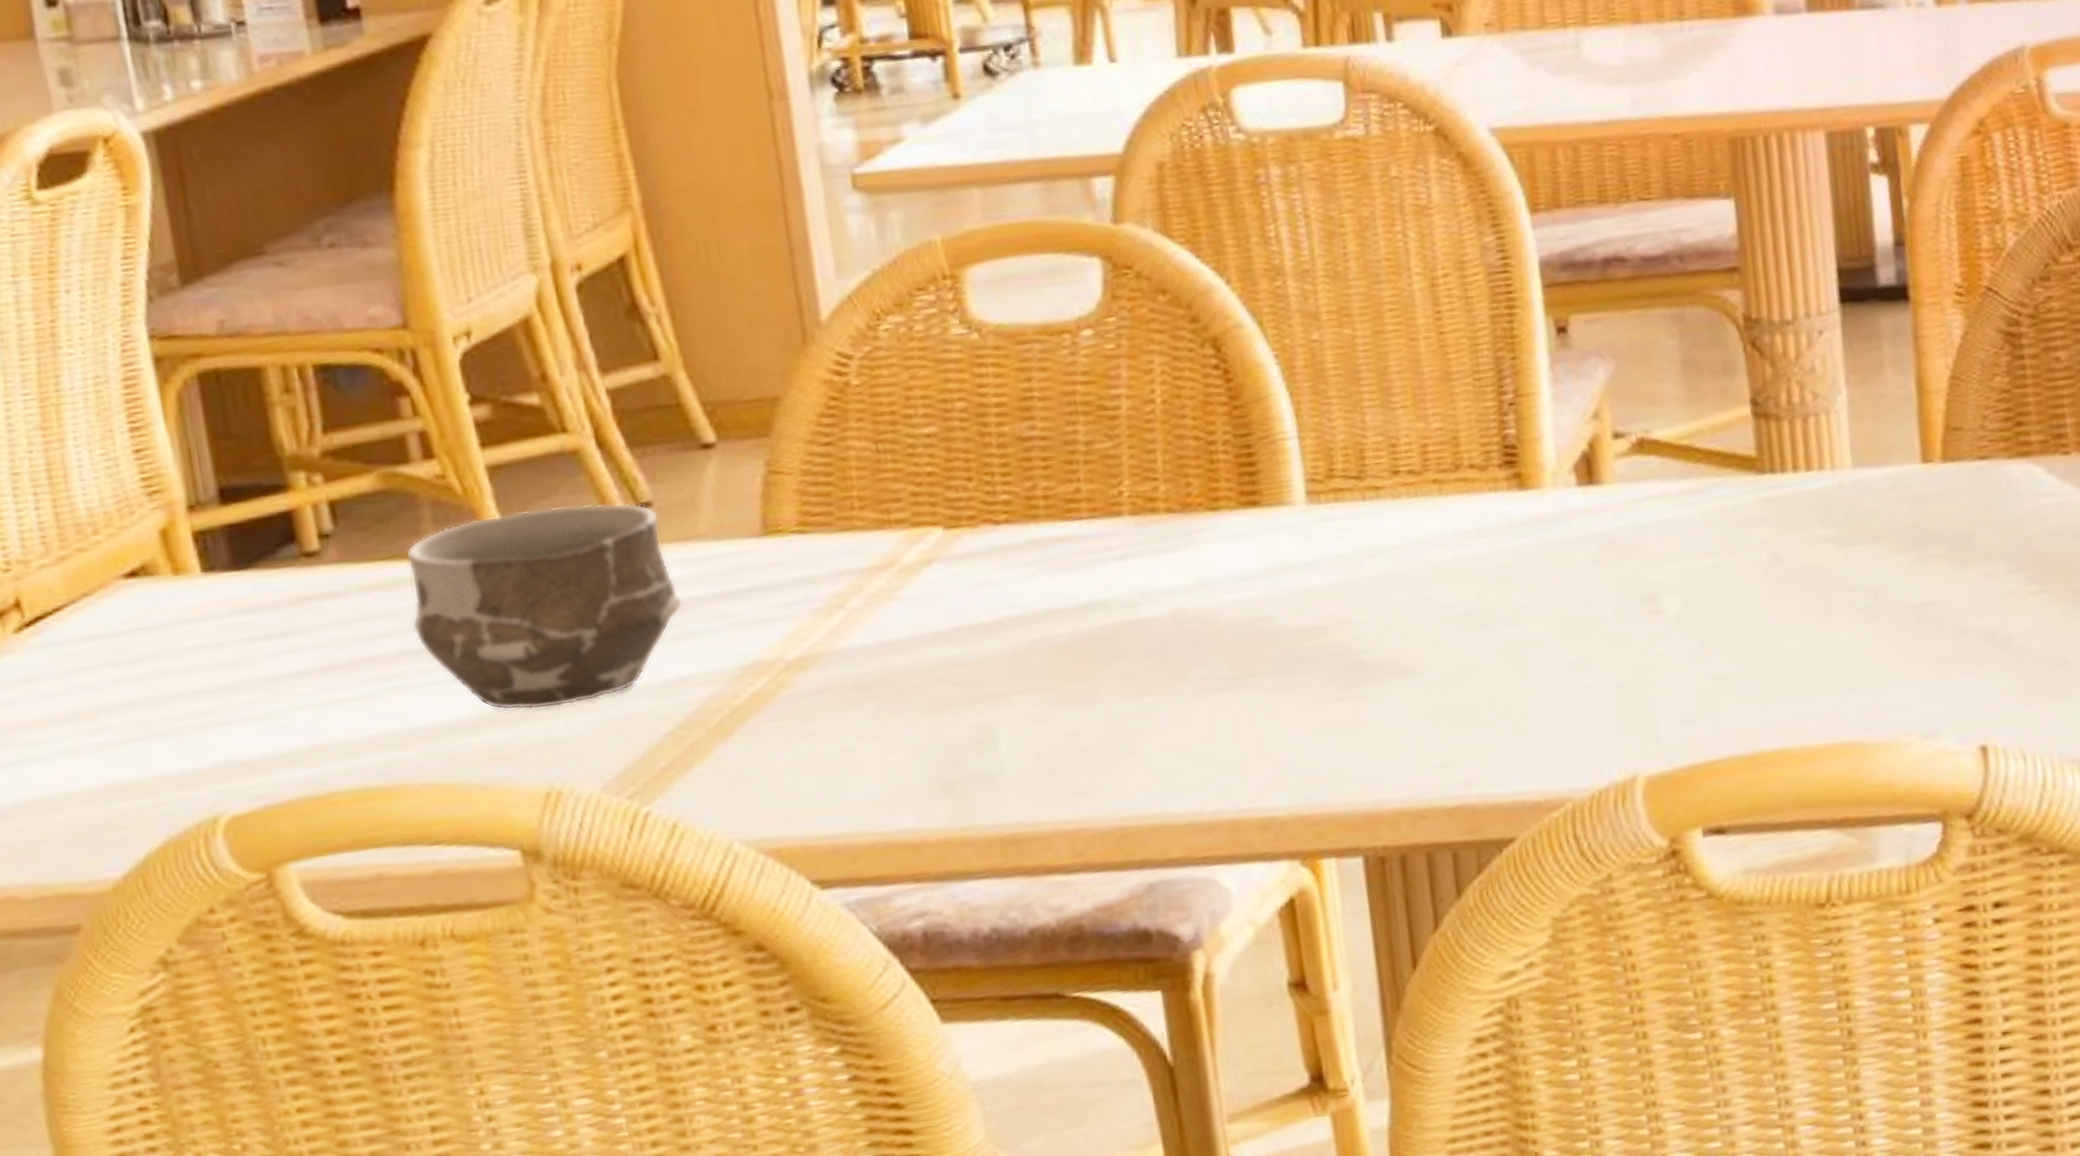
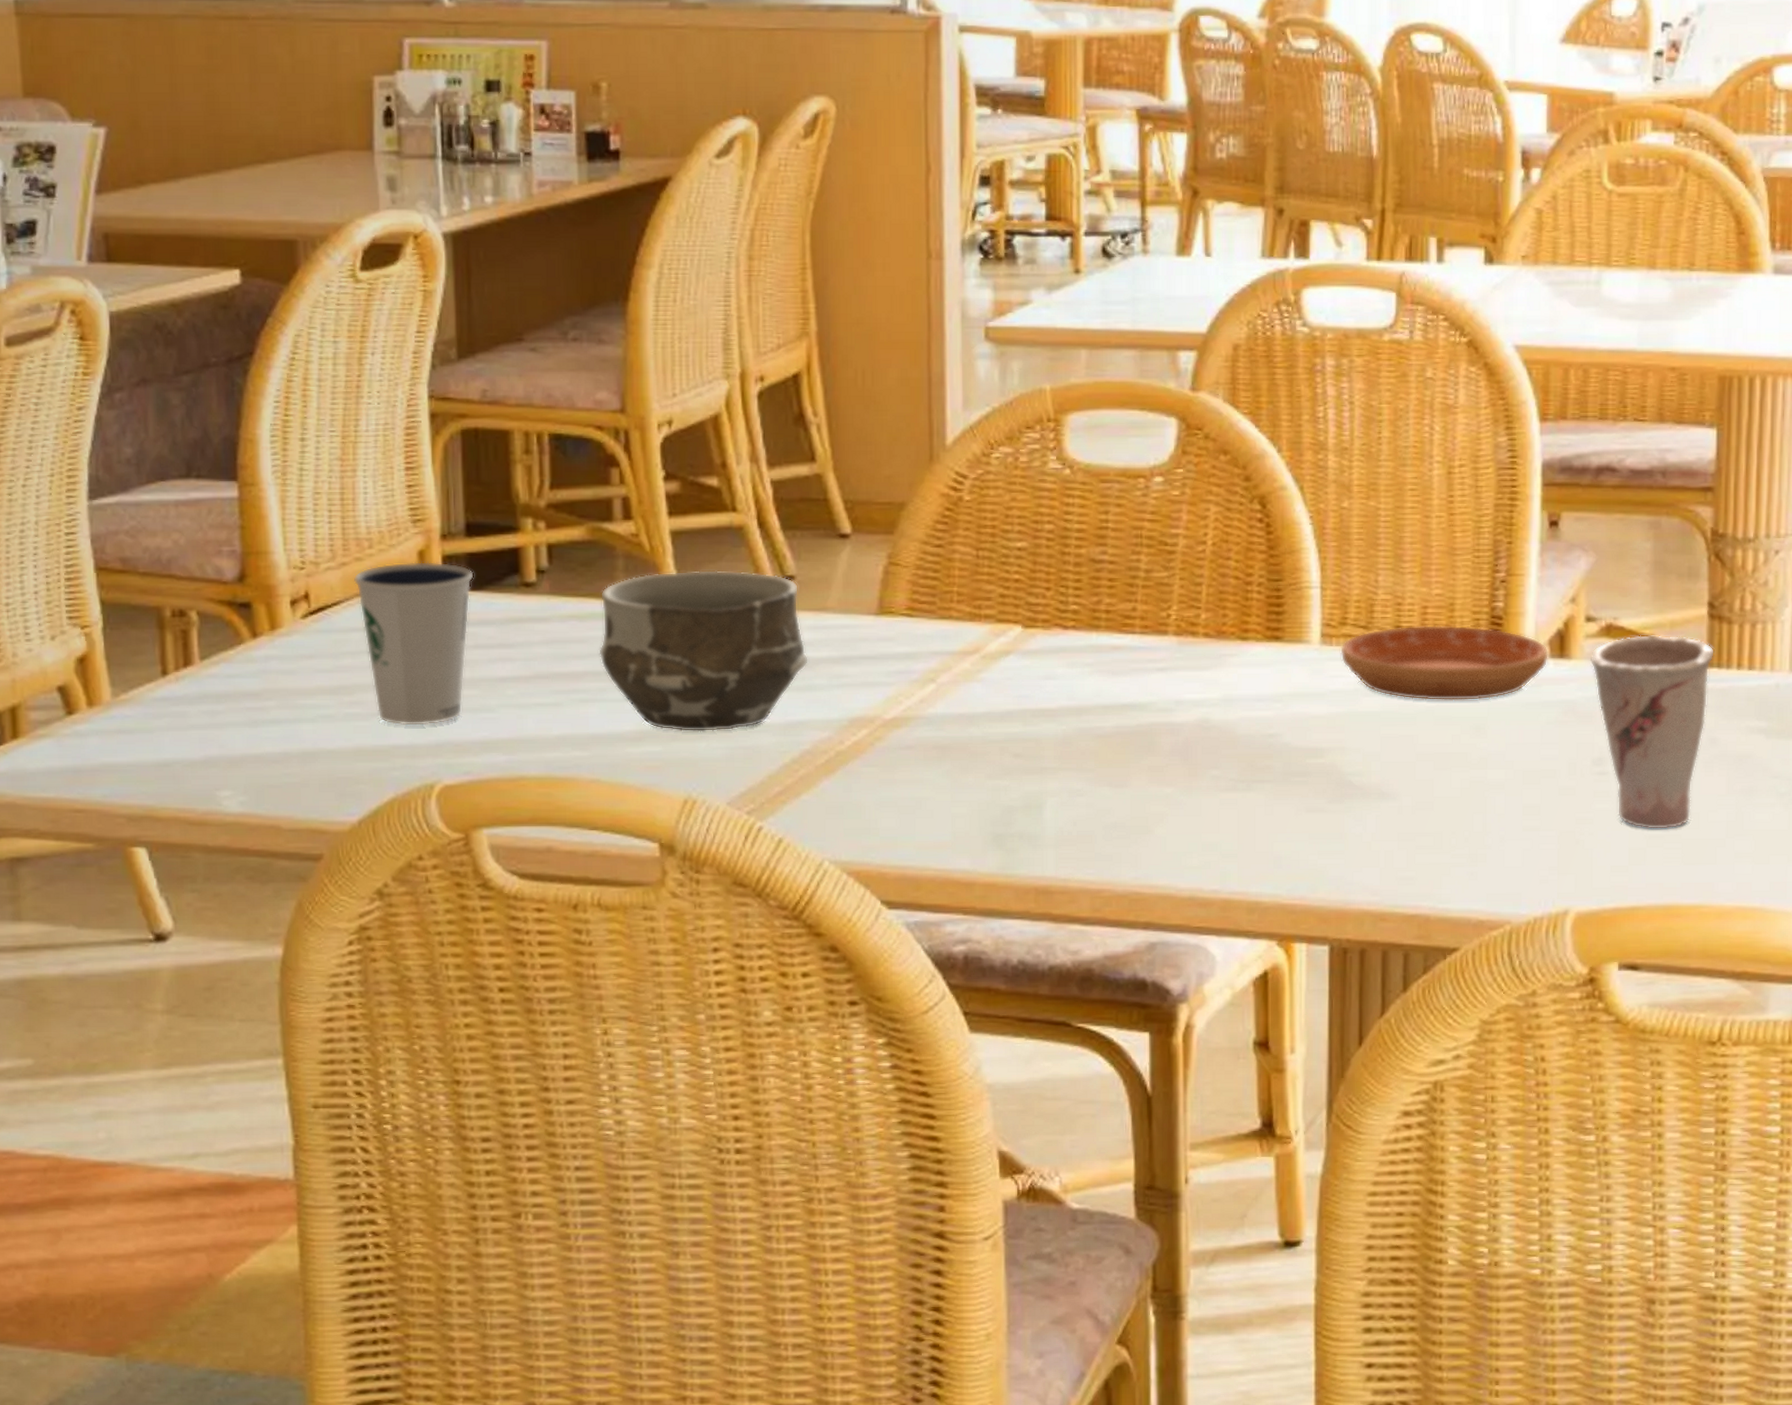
dixie cup: none [77,539,244,751] -> present [353,562,474,726]
saucer: none [1331,460,1577,556] -> present [1340,625,1549,701]
cup: none [1623,441,1766,670] -> present [1590,634,1714,830]

